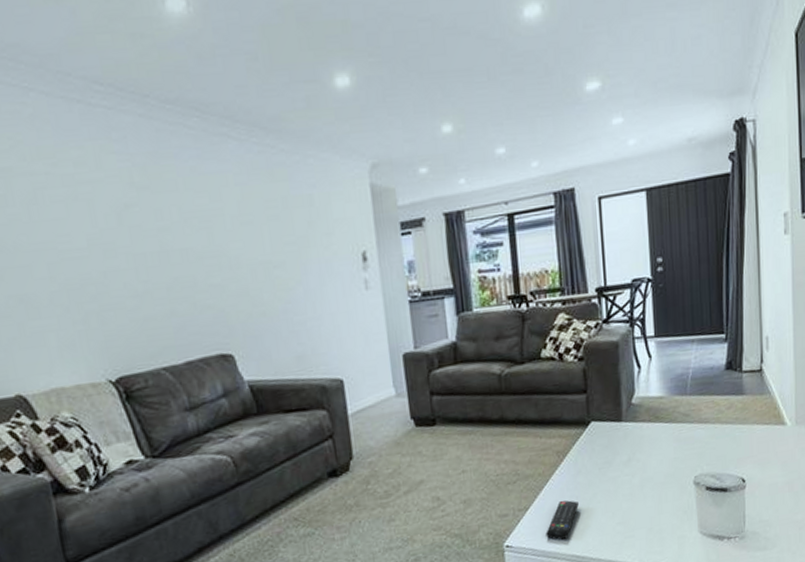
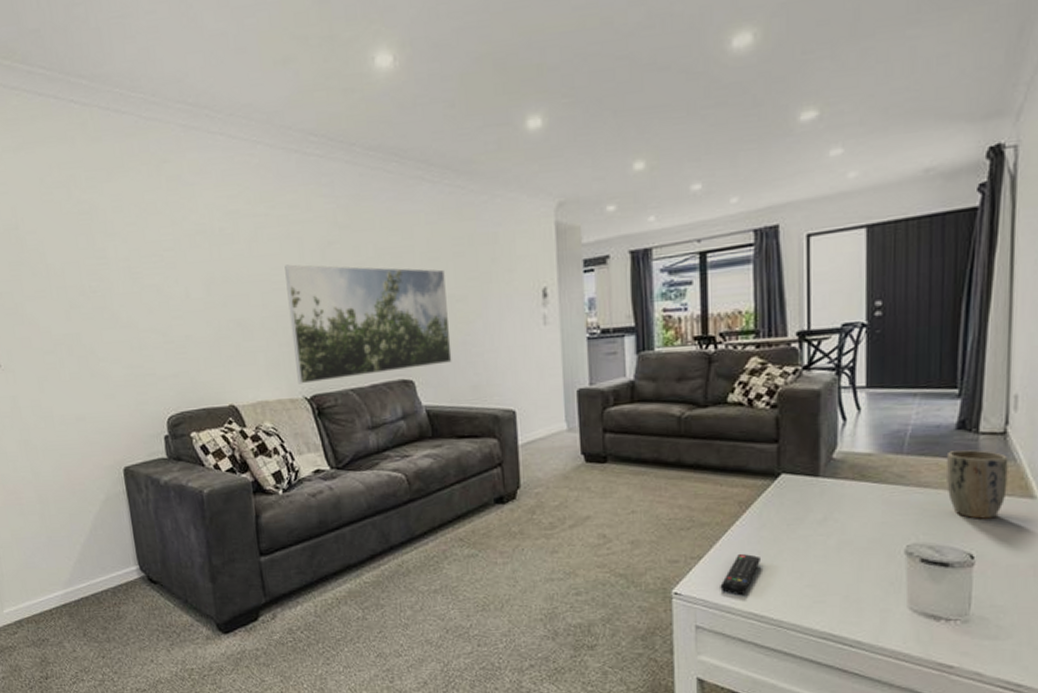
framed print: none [74,230,274,366] -> present [285,264,452,384]
plant pot: none [719,386,765,447] -> present [945,449,1008,519]

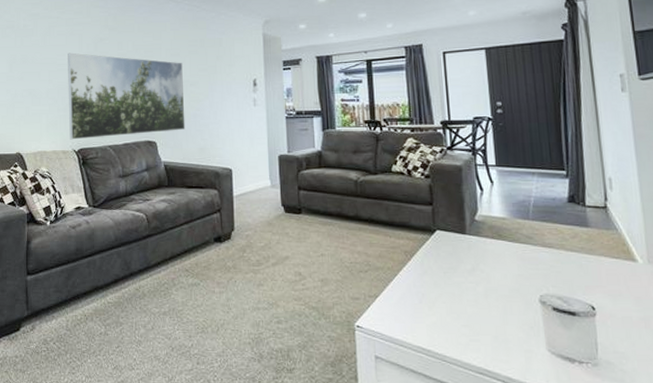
remote control: present [720,553,760,594] -> none [393,294,425,330]
plant pot: present [945,449,1008,519] -> none [563,219,614,276]

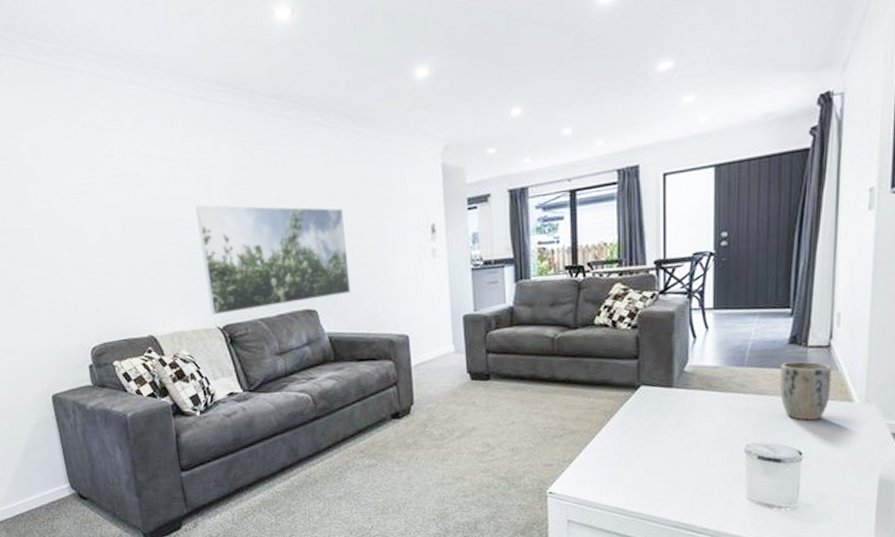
plant pot: none [563,219,614,276] -> present [779,361,832,421]

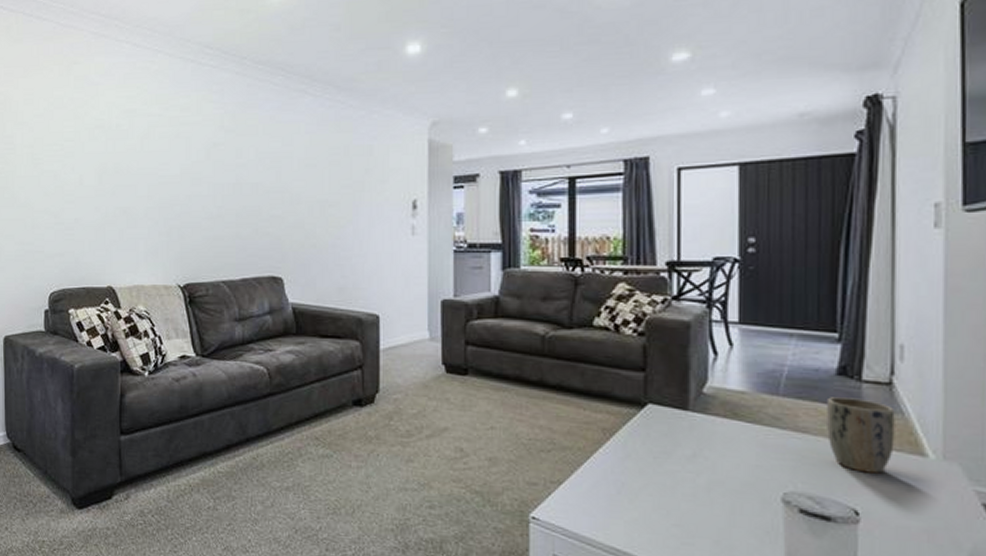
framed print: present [196,205,351,315] -> none [172,161,321,272]

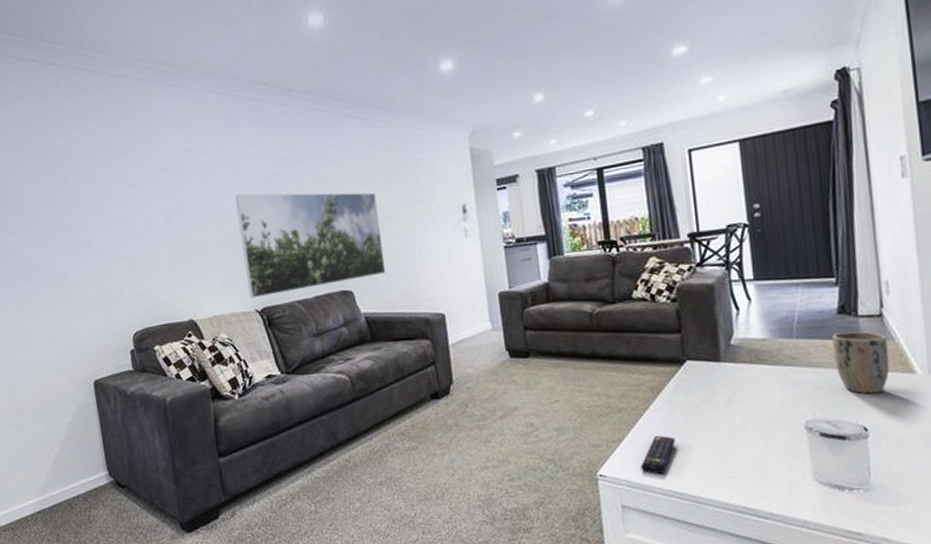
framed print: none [172,161,321,272] -> present [235,192,386,299]
remote control: none [580,482,624,527] -> present [640,435,675,474]

